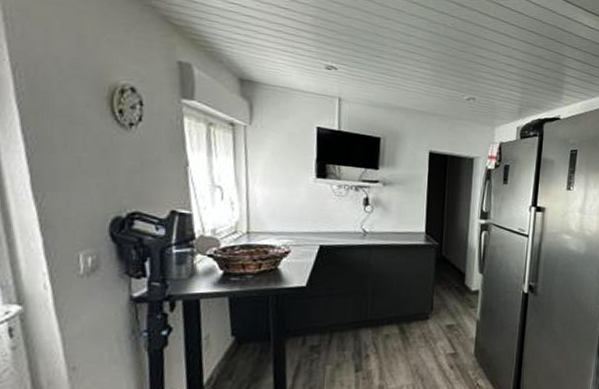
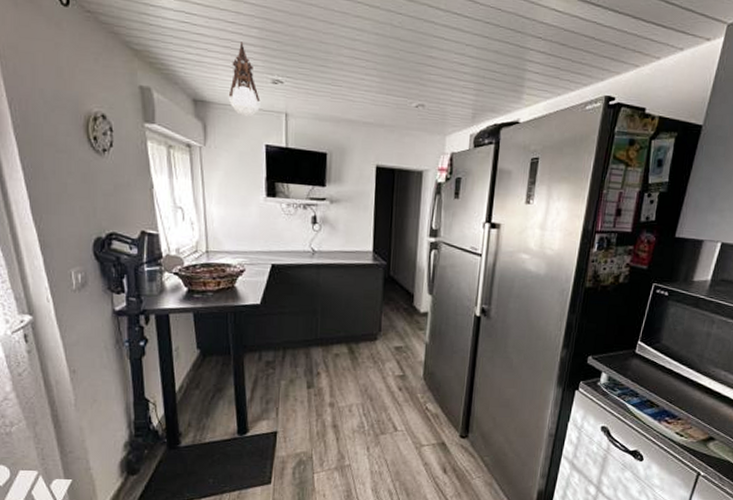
pendant lamp: none [278,27,313,99] -> present [228,42,261,116]

